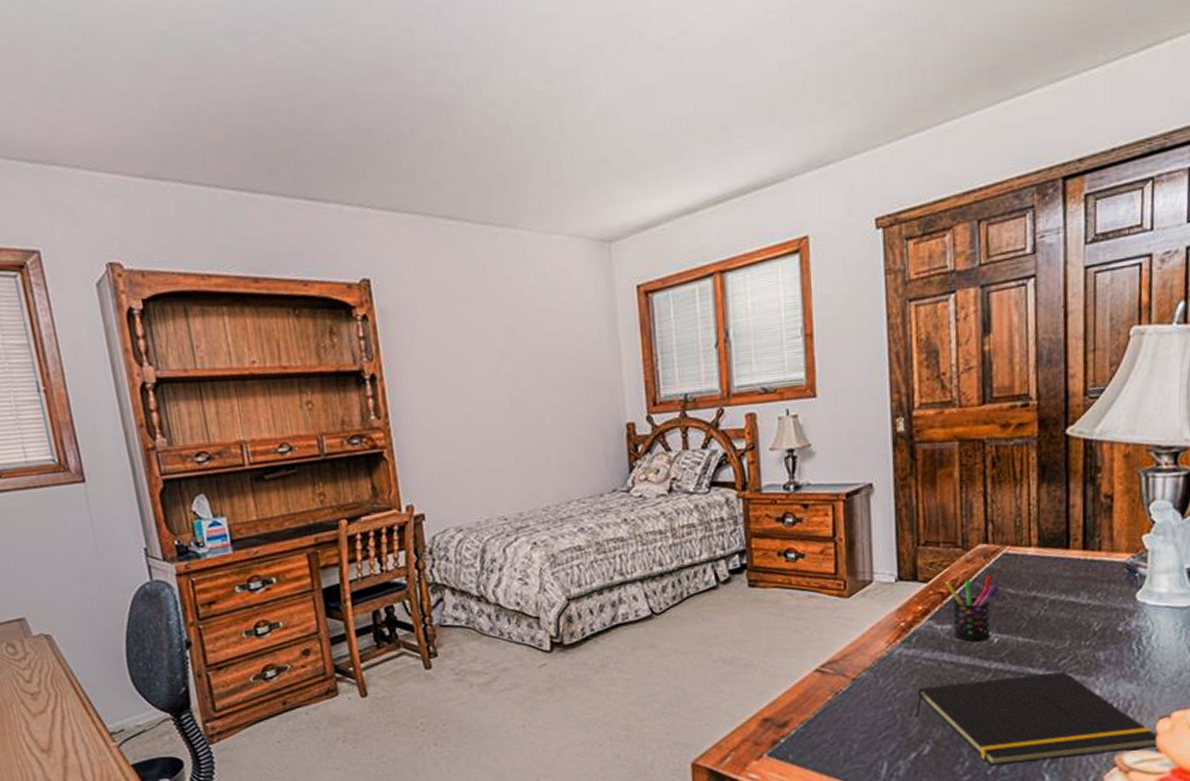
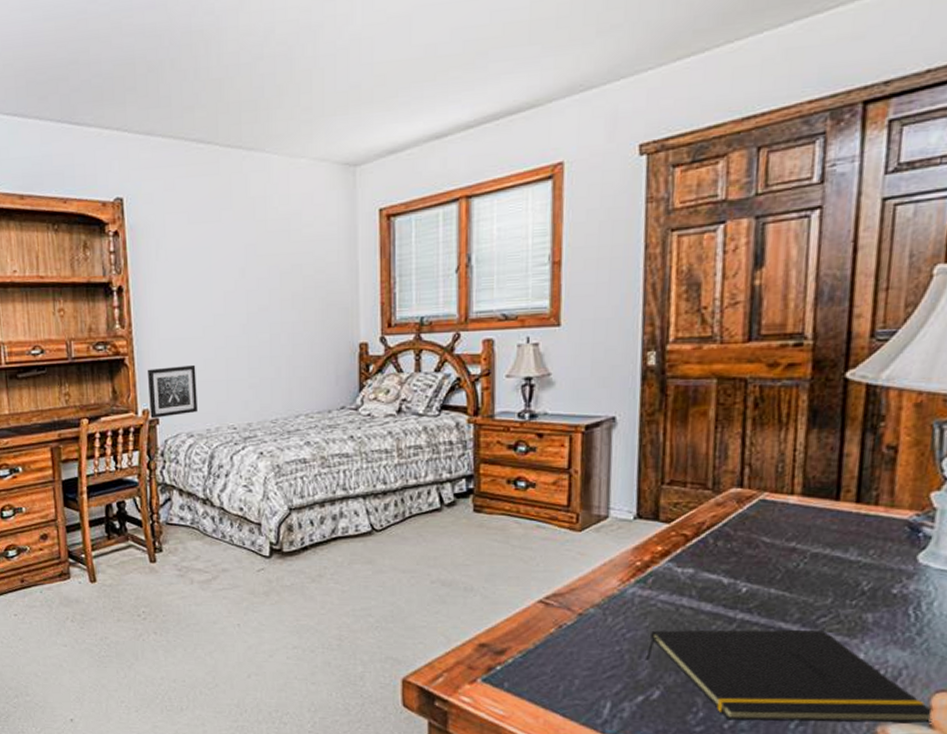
wall art: none [409,454,465,515] -> present [148,364,198,419]
pen holder: present [944,575,999,642] -> none [689,521,752,589]

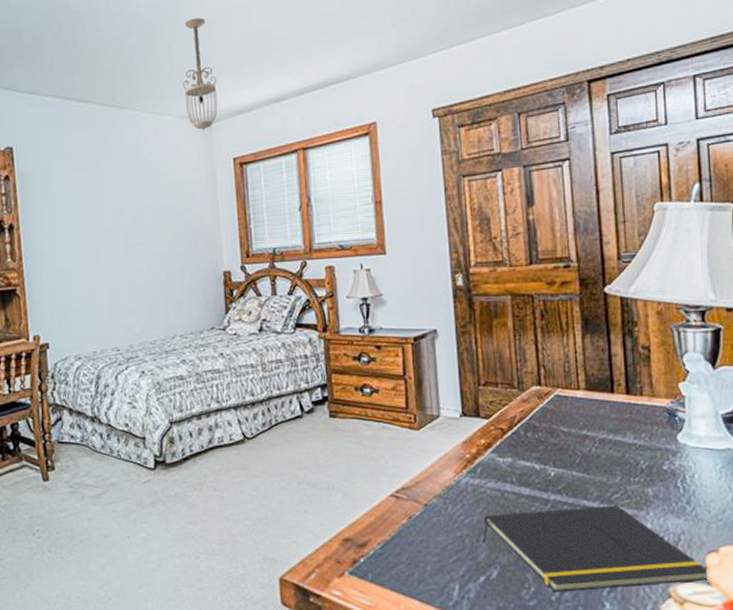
wall art: present [148,364,198,419] -> none [38,293,84,344]
ceiling light fixture: none [319,34,364,176] -> present [180,18,218,131]

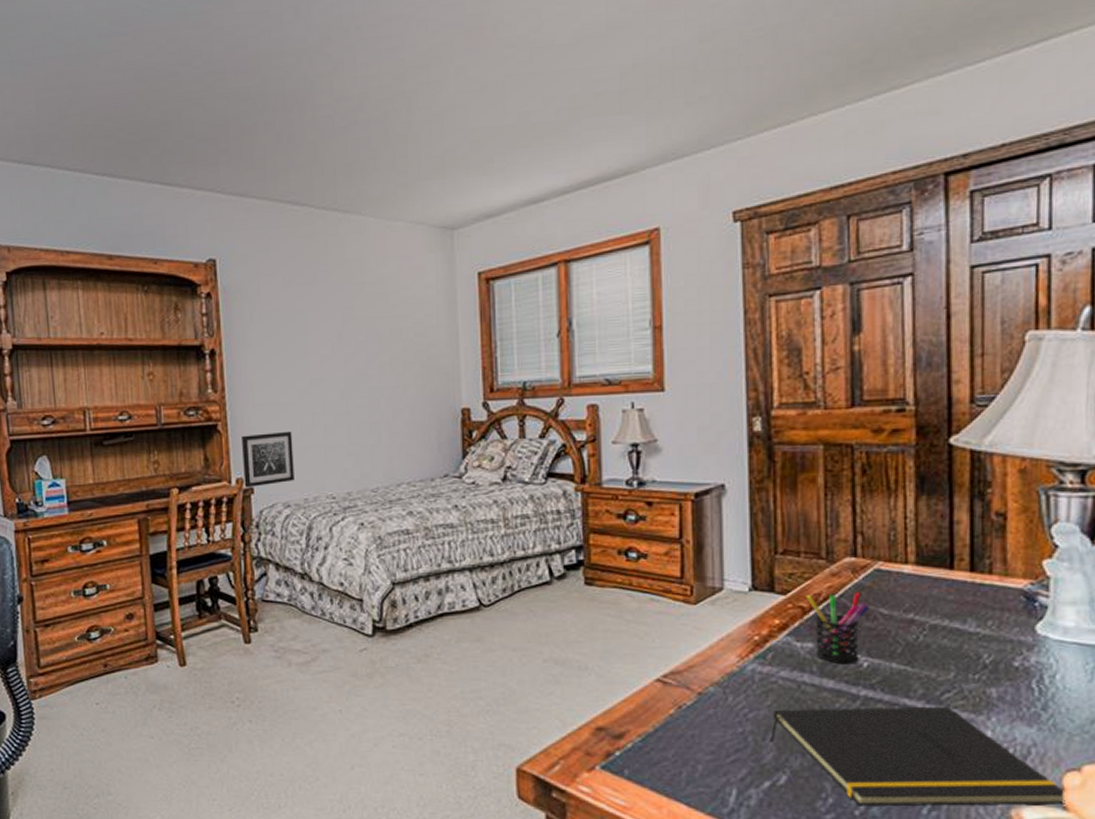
wall art: none [38,293,84,344] -> present [242,431,294,488]
ceiling light fixture: present [180,18,218,131] -> none [415,100,461,239]
pen holder: none [504,414,553,475] -> present [805,591,870,664]

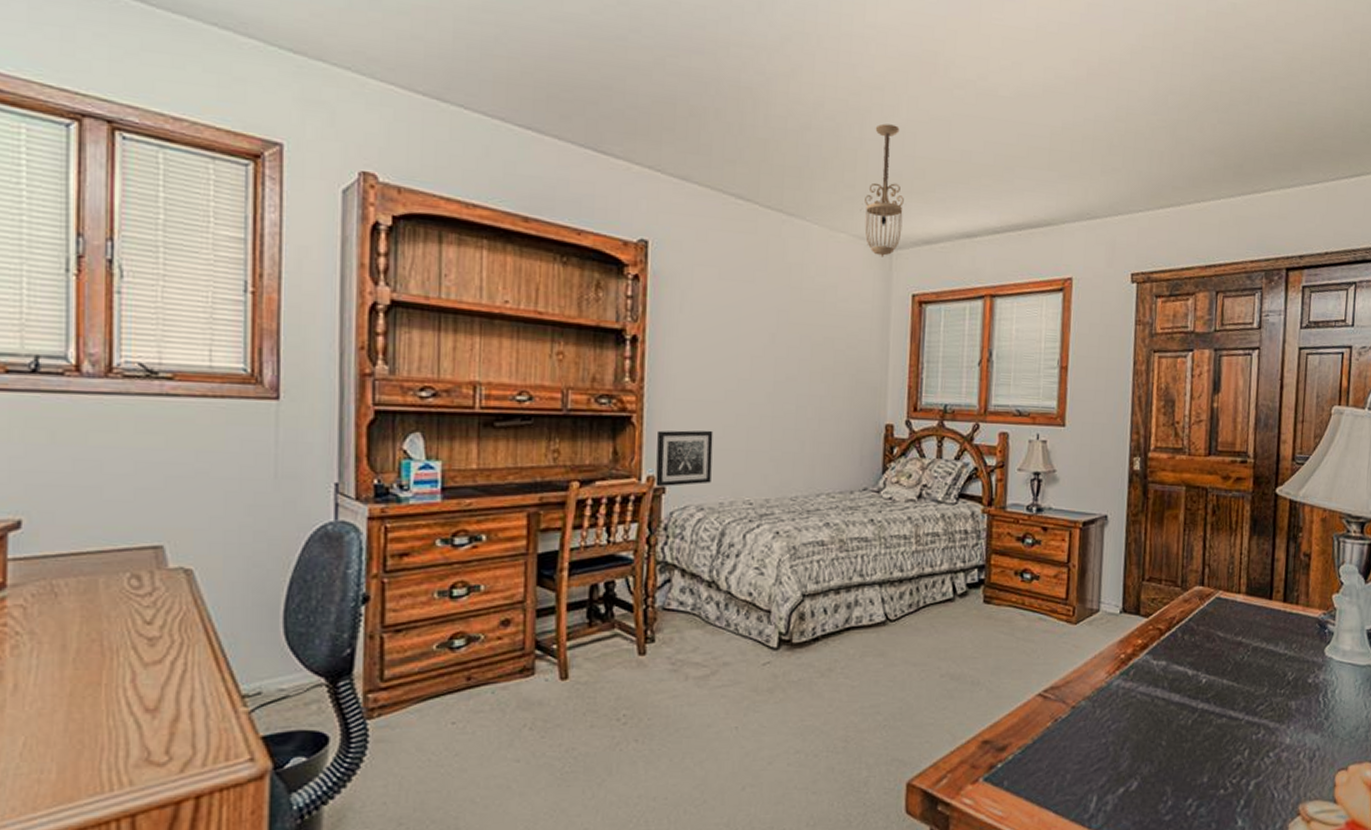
ceiling light fixture: none [415,100,461,239] -> present [860,123,904,257]
notepad: present [770,706,1066,807] -> none [1127,717,1337,807]
pen holder: present [805,591,870,664] -> none [1163,616,1210,681]

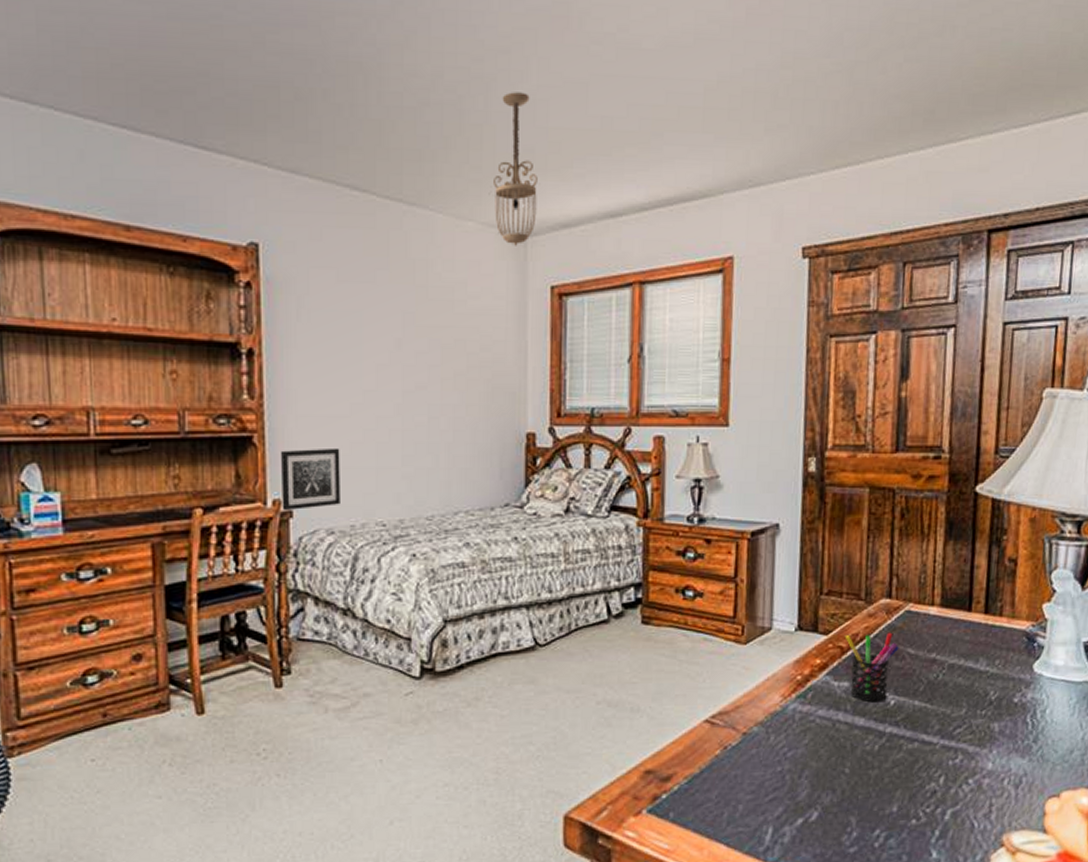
pen holder: none [1163,616,1210,681] -> present [844,632,899,703]

